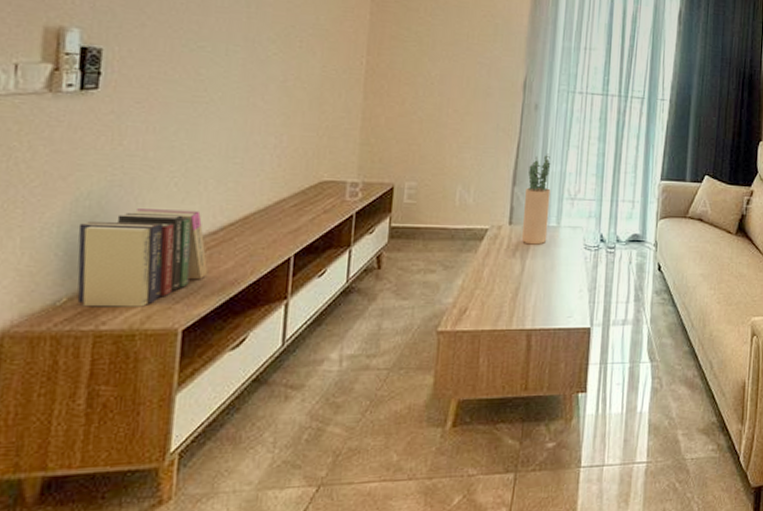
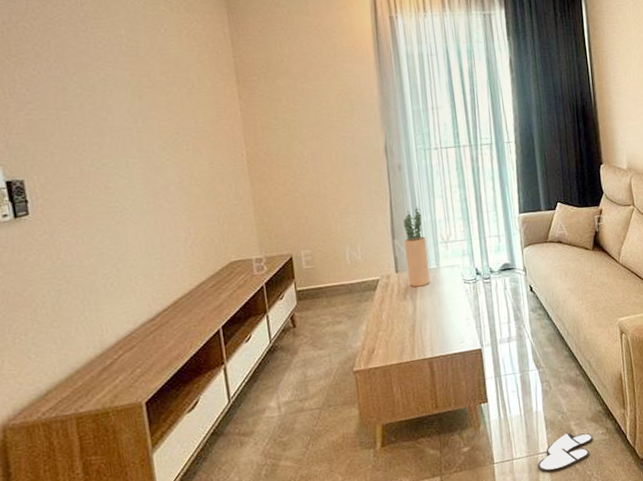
books: present [77,209,209,307] -> none [41,303,155,396]
slippers: none [630,442,701,488] -> present [537,432,593,473]

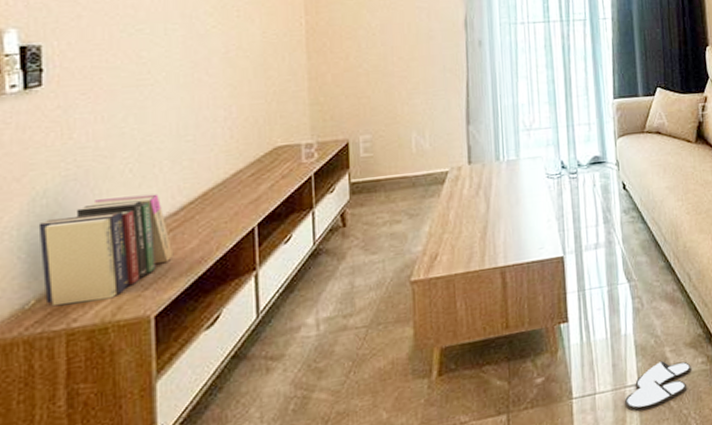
books: none [41,303,155,396] -> present [38,193,174,307]
vase: present [403,206,431,287] -> none [479,88,508,182]

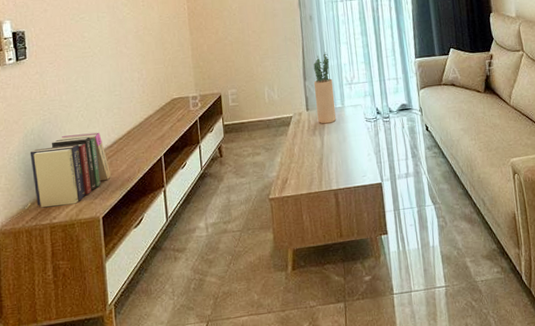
vase: none [479,88,508,182] -> present [313,52,337,124]
slippers: present [624,360,691,411] -> none [434,268,489,308]

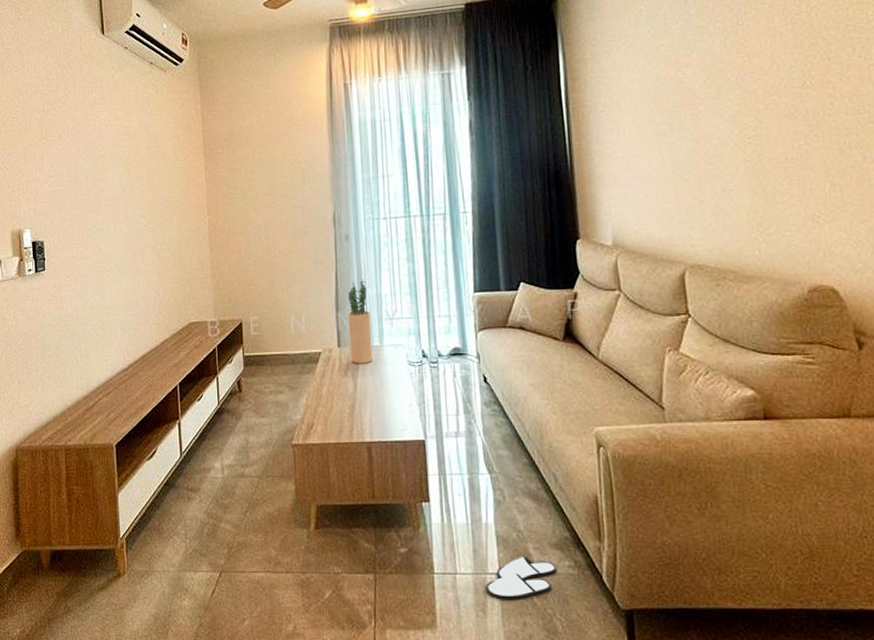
books: present [30,132,112,208] -> none [47,353,126,429]
slippers: none [434,268,489,308] -> present [485,555,557,600]

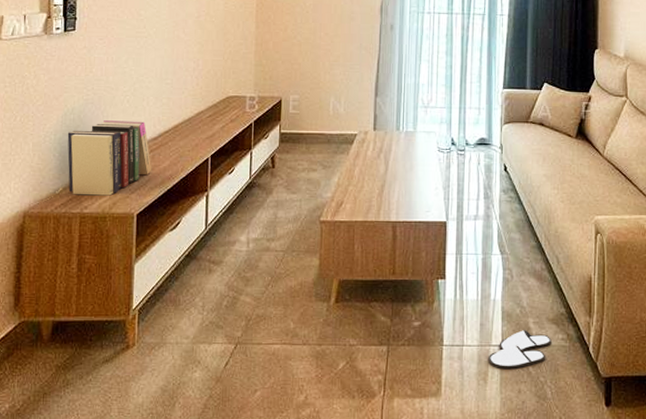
books: none [47,353,126,429] -> present [67,120,152,196]
vase: present [347,279,373,364] -> none [385,67,407,148]

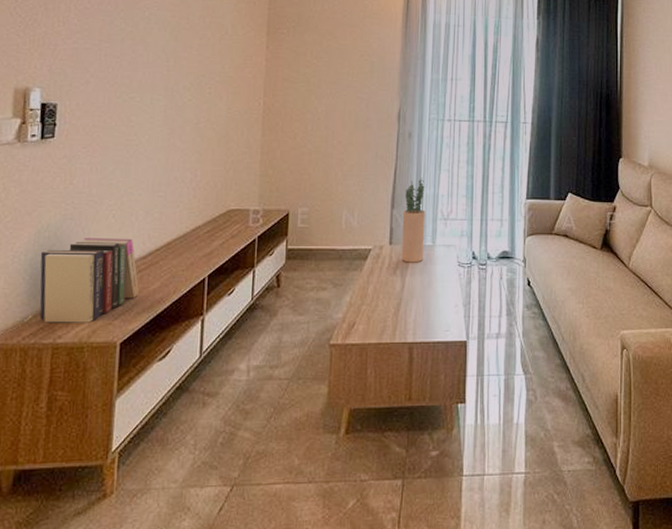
vase: none [385,67,407,148] -> present [402,178,426,263]
slippers: present [487,329,551,370] -> none [510,453,577,499]

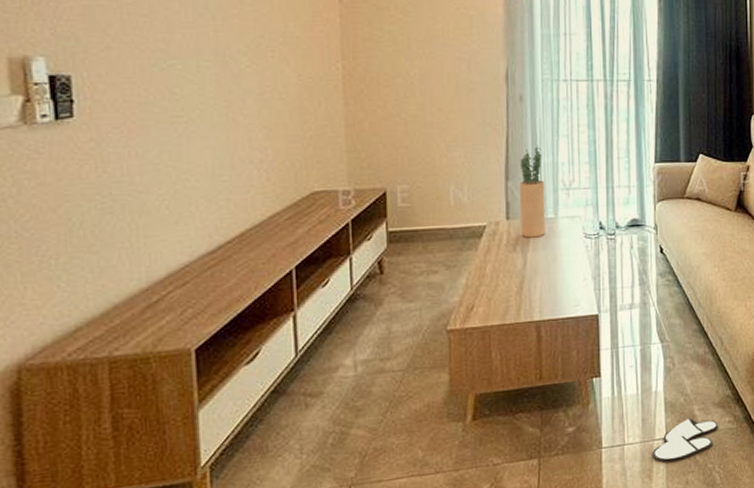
books: present [39,238,140,323] -> none [76,231,213,335]
slippers: none [510,453,577,499] -> present [651,417,718,463]

